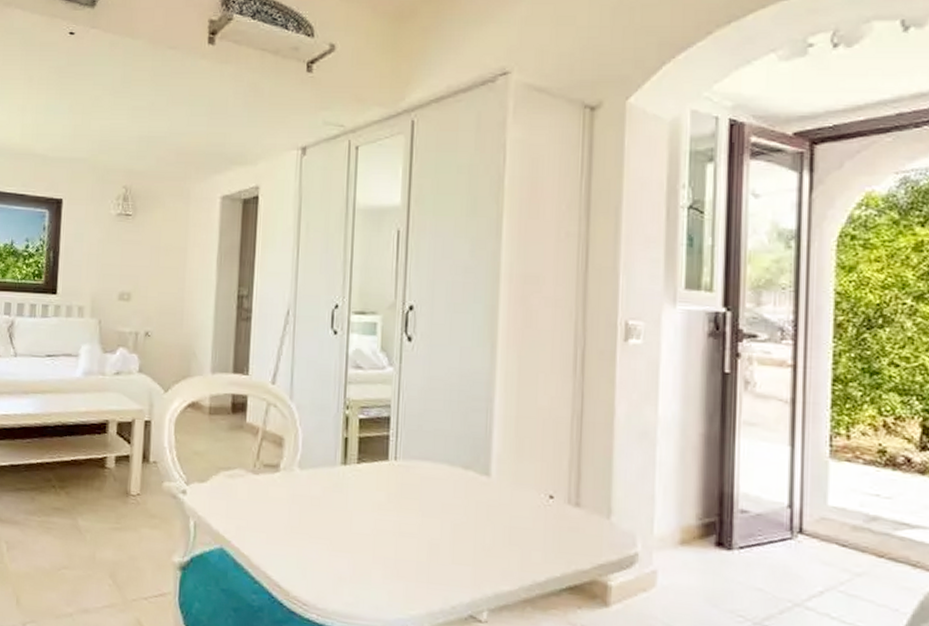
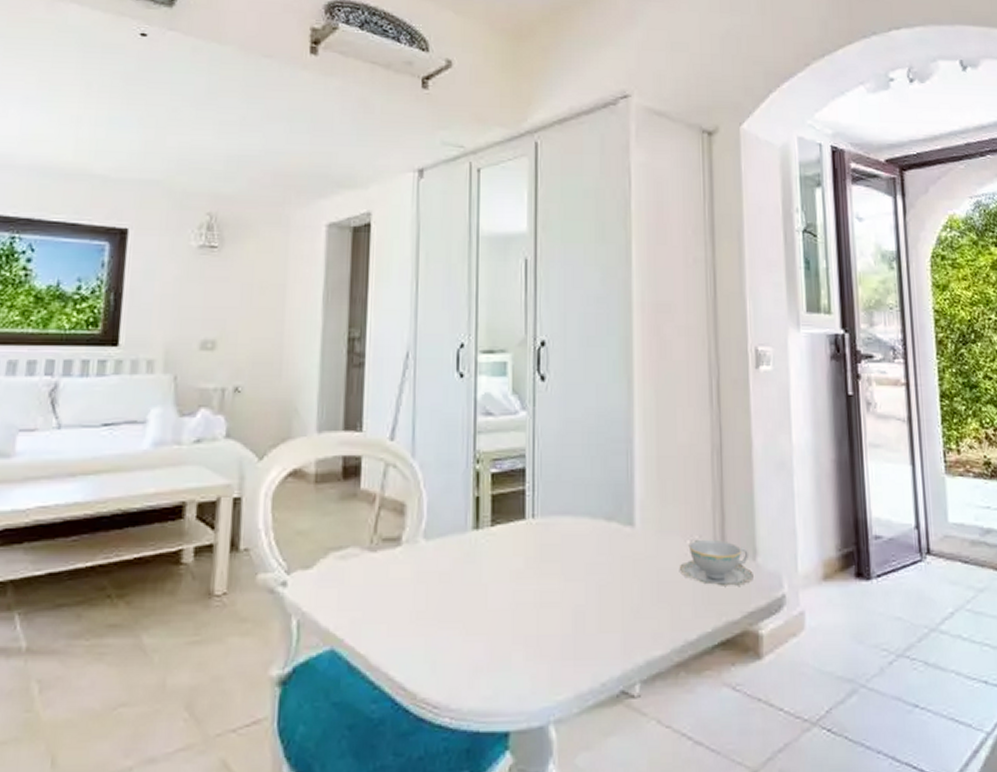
teacup: none [533,494,606,540] -> present [680,539,753,586]

